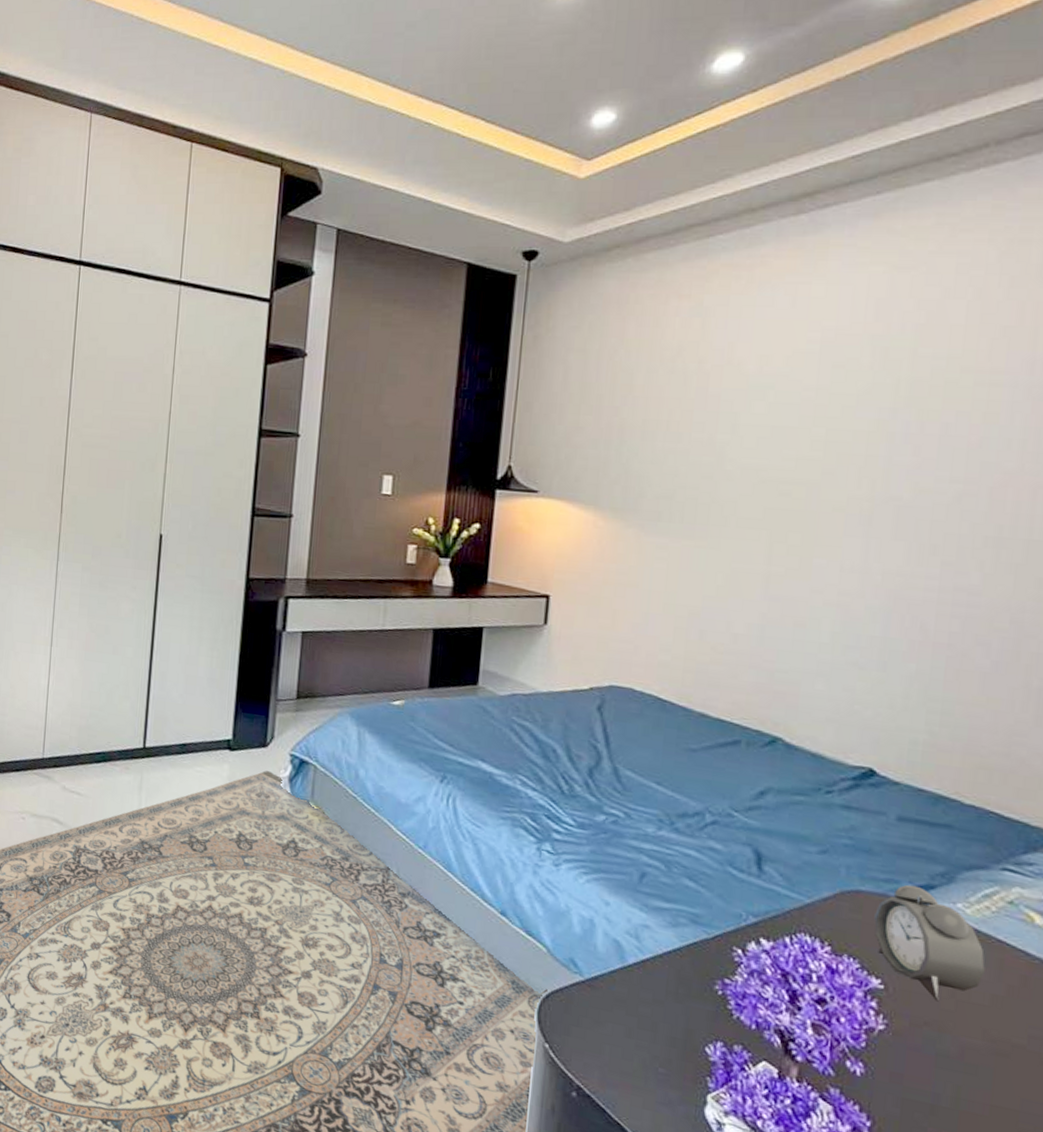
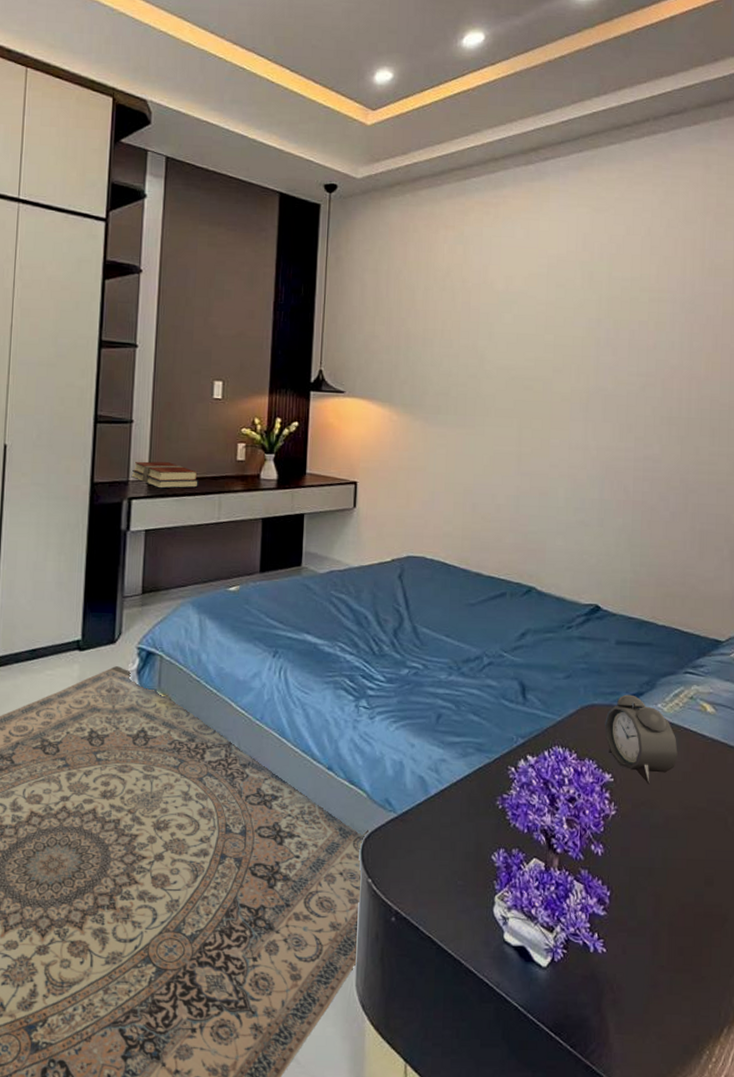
books: none [288,559,362,590] -> present [131,461,198,489]

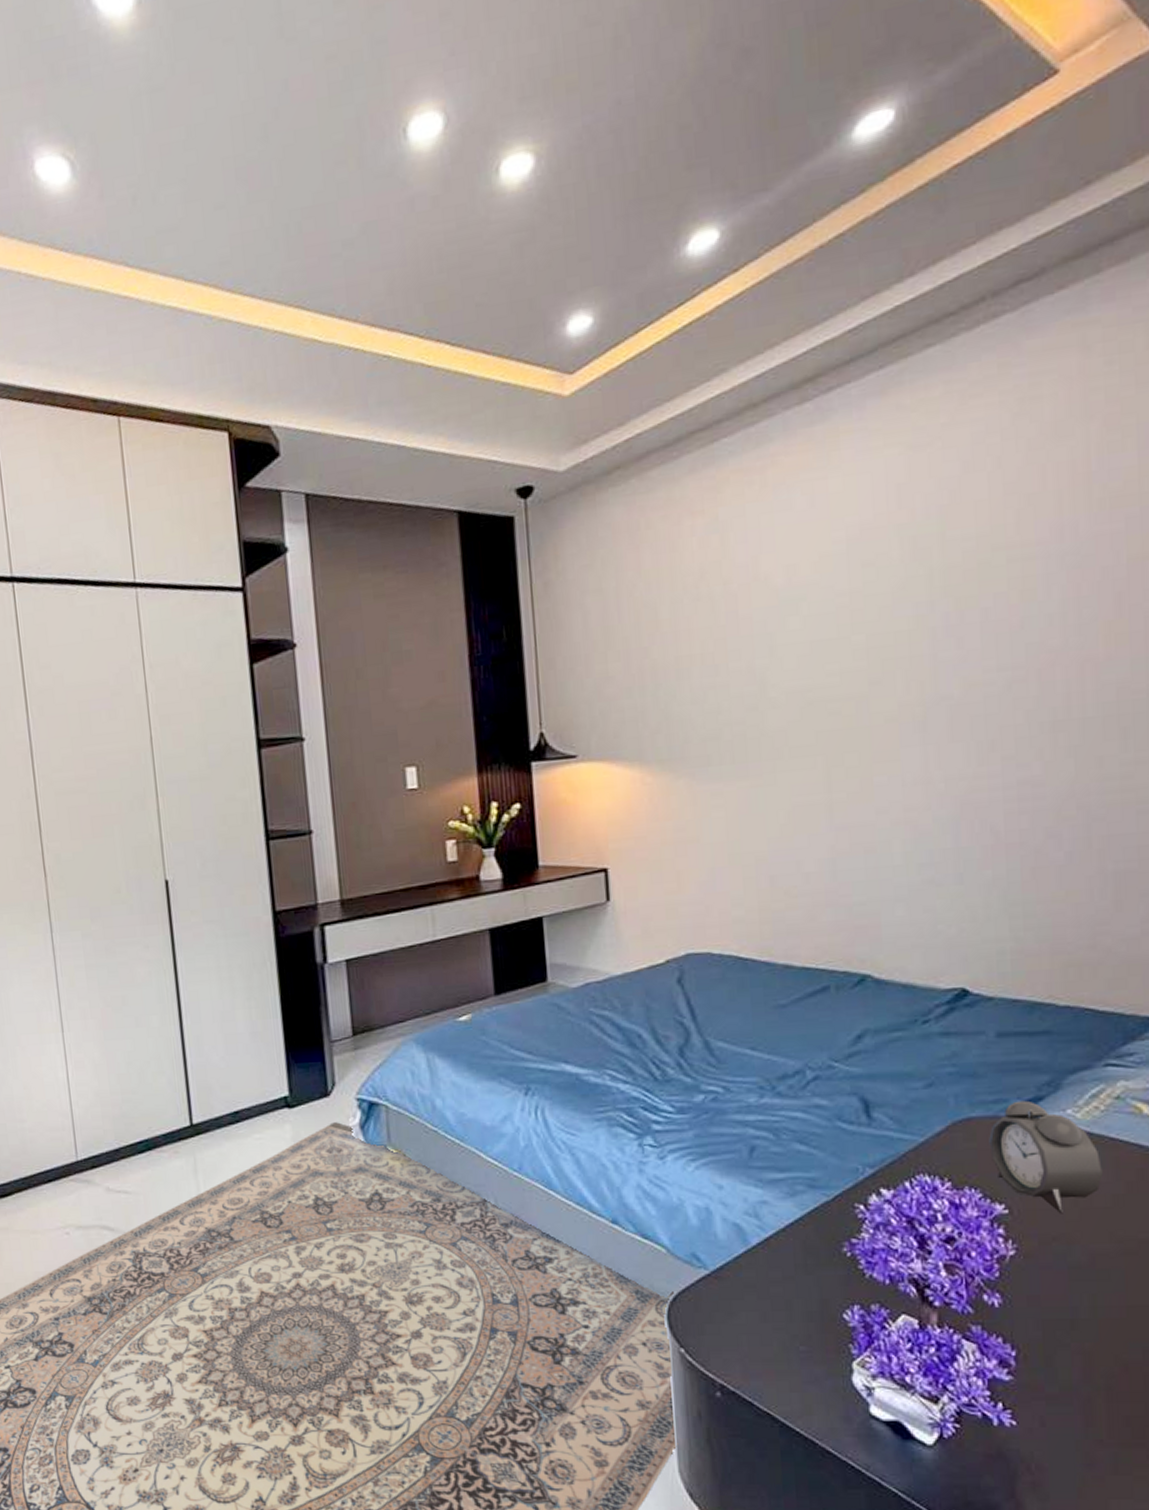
books: present [131,461,198,489] -> none [319,875,403,909]

